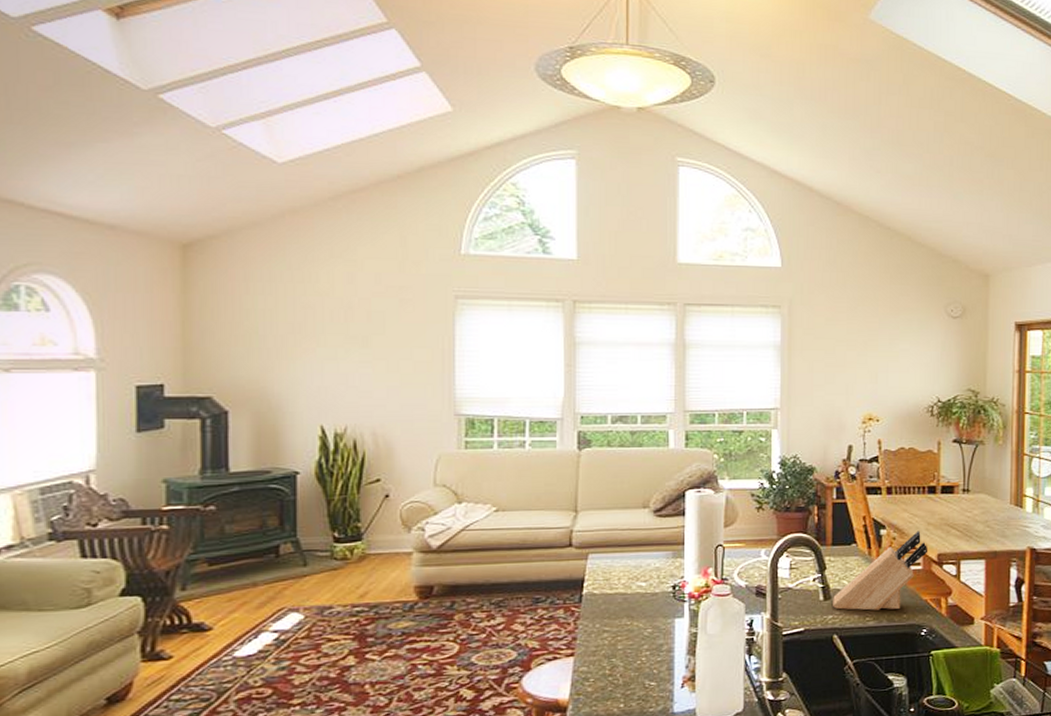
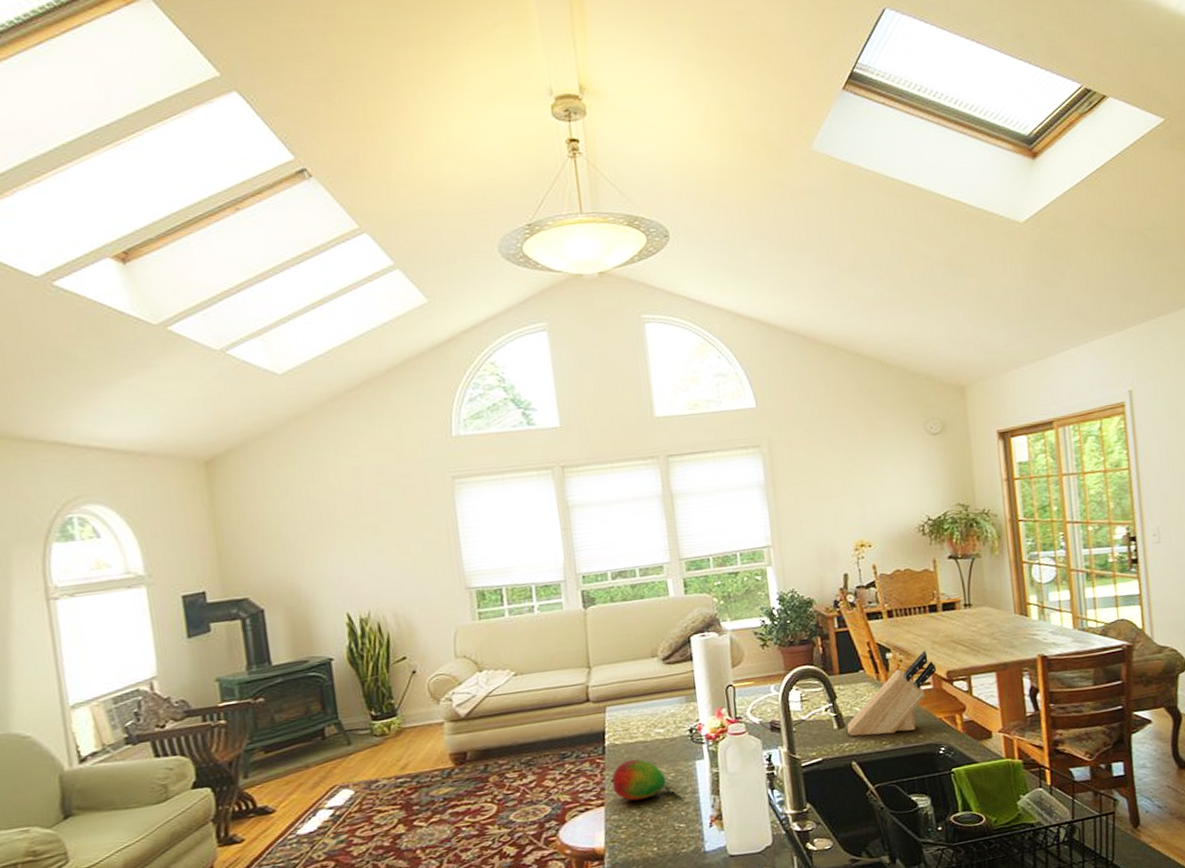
fruit: none [583,610,642,654] -> present [610,759,666,801]

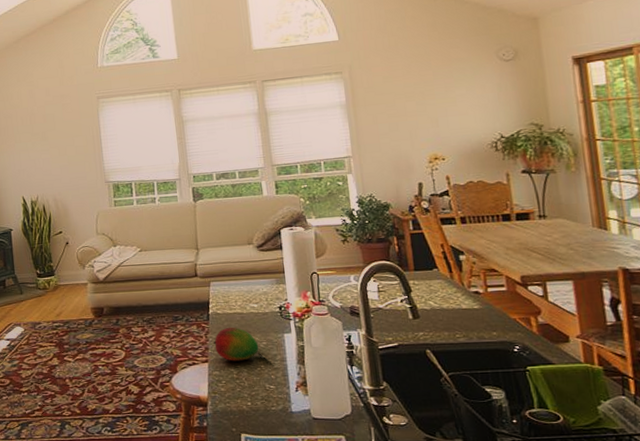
knife block: present [847,650,937,737] -> none [421,255,511,328]

